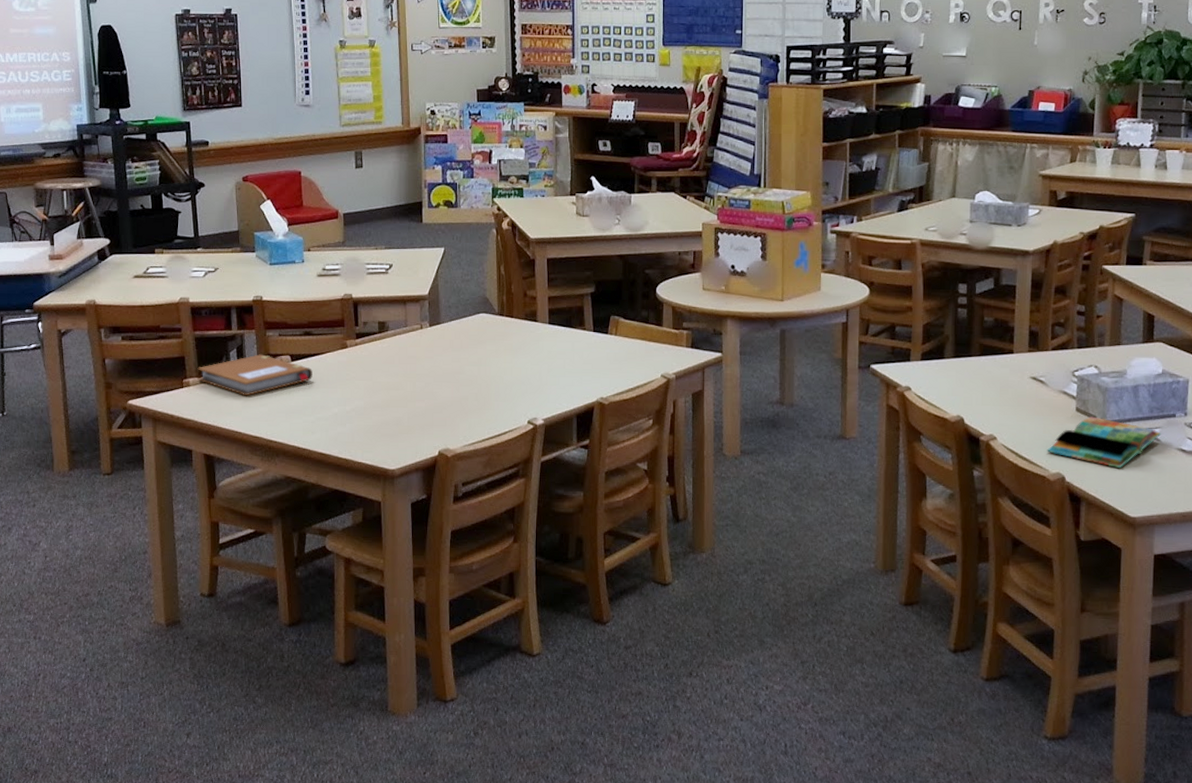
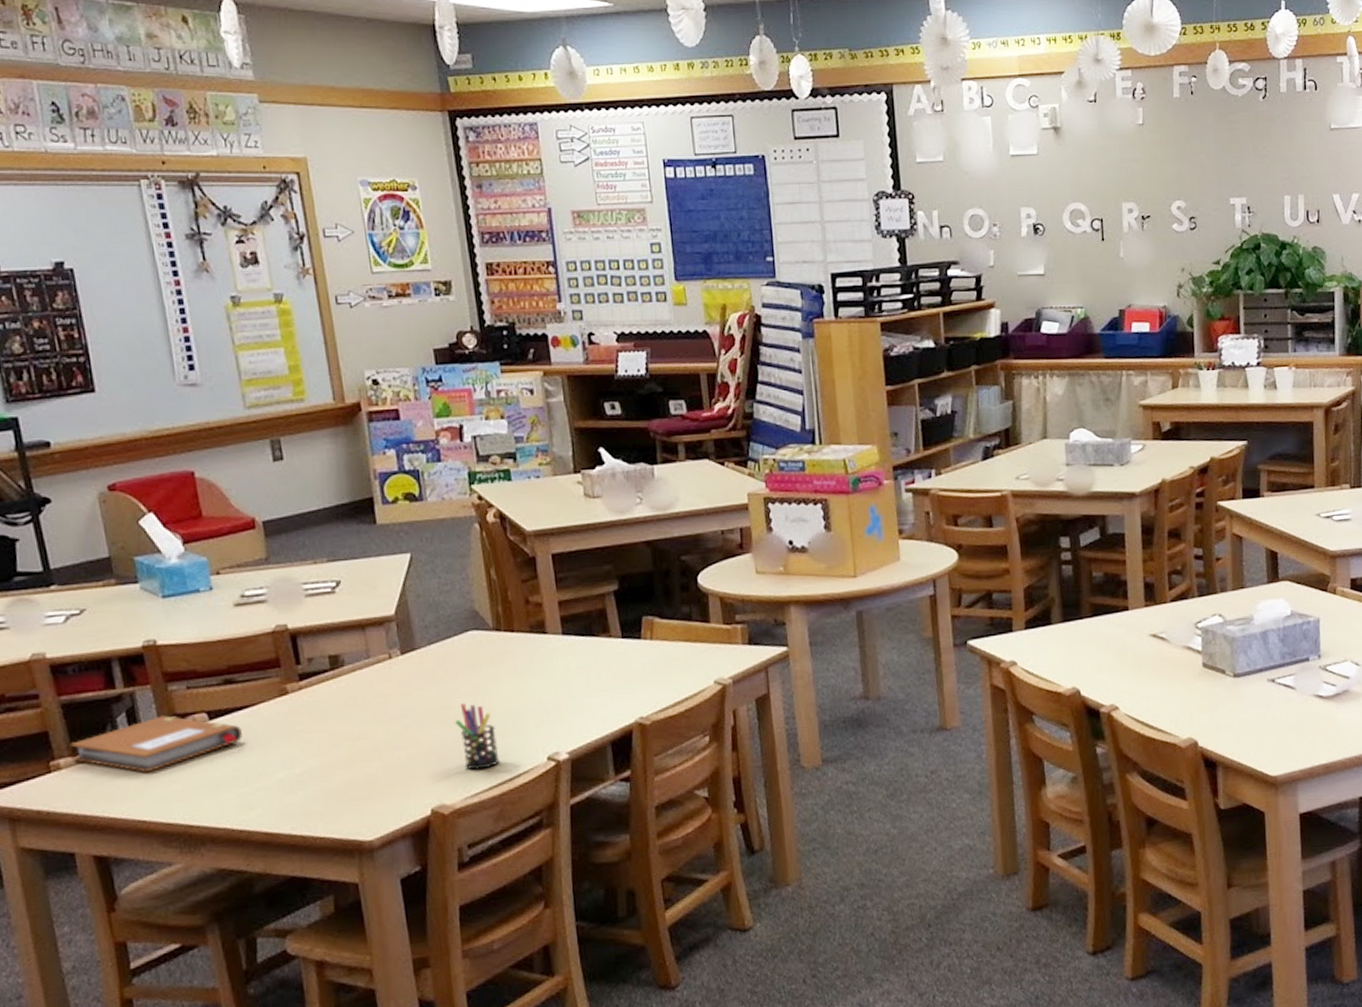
pen holder: none [463,369,492,424] -> present [455,702,500,770]
book: present [1047,416,1162,469] -> none [1175,670,1296,725]

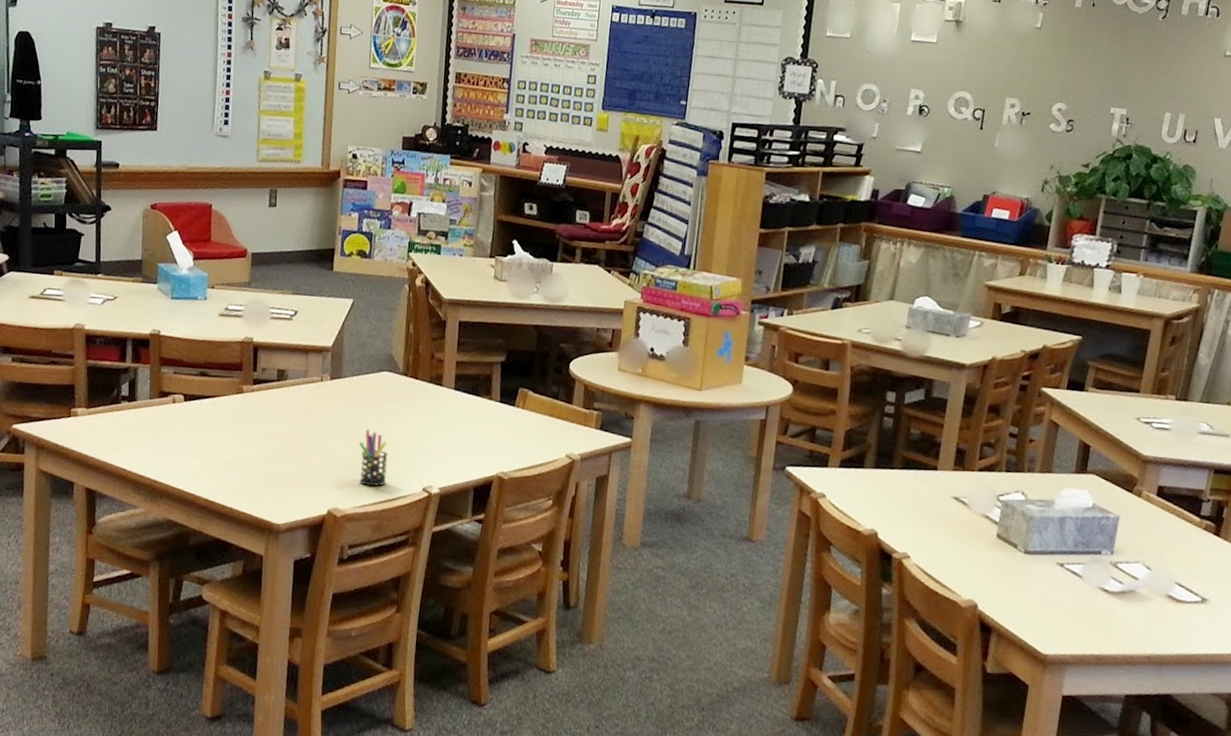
notebook: present [69,715,242,773] -> none [87,390,205,433]

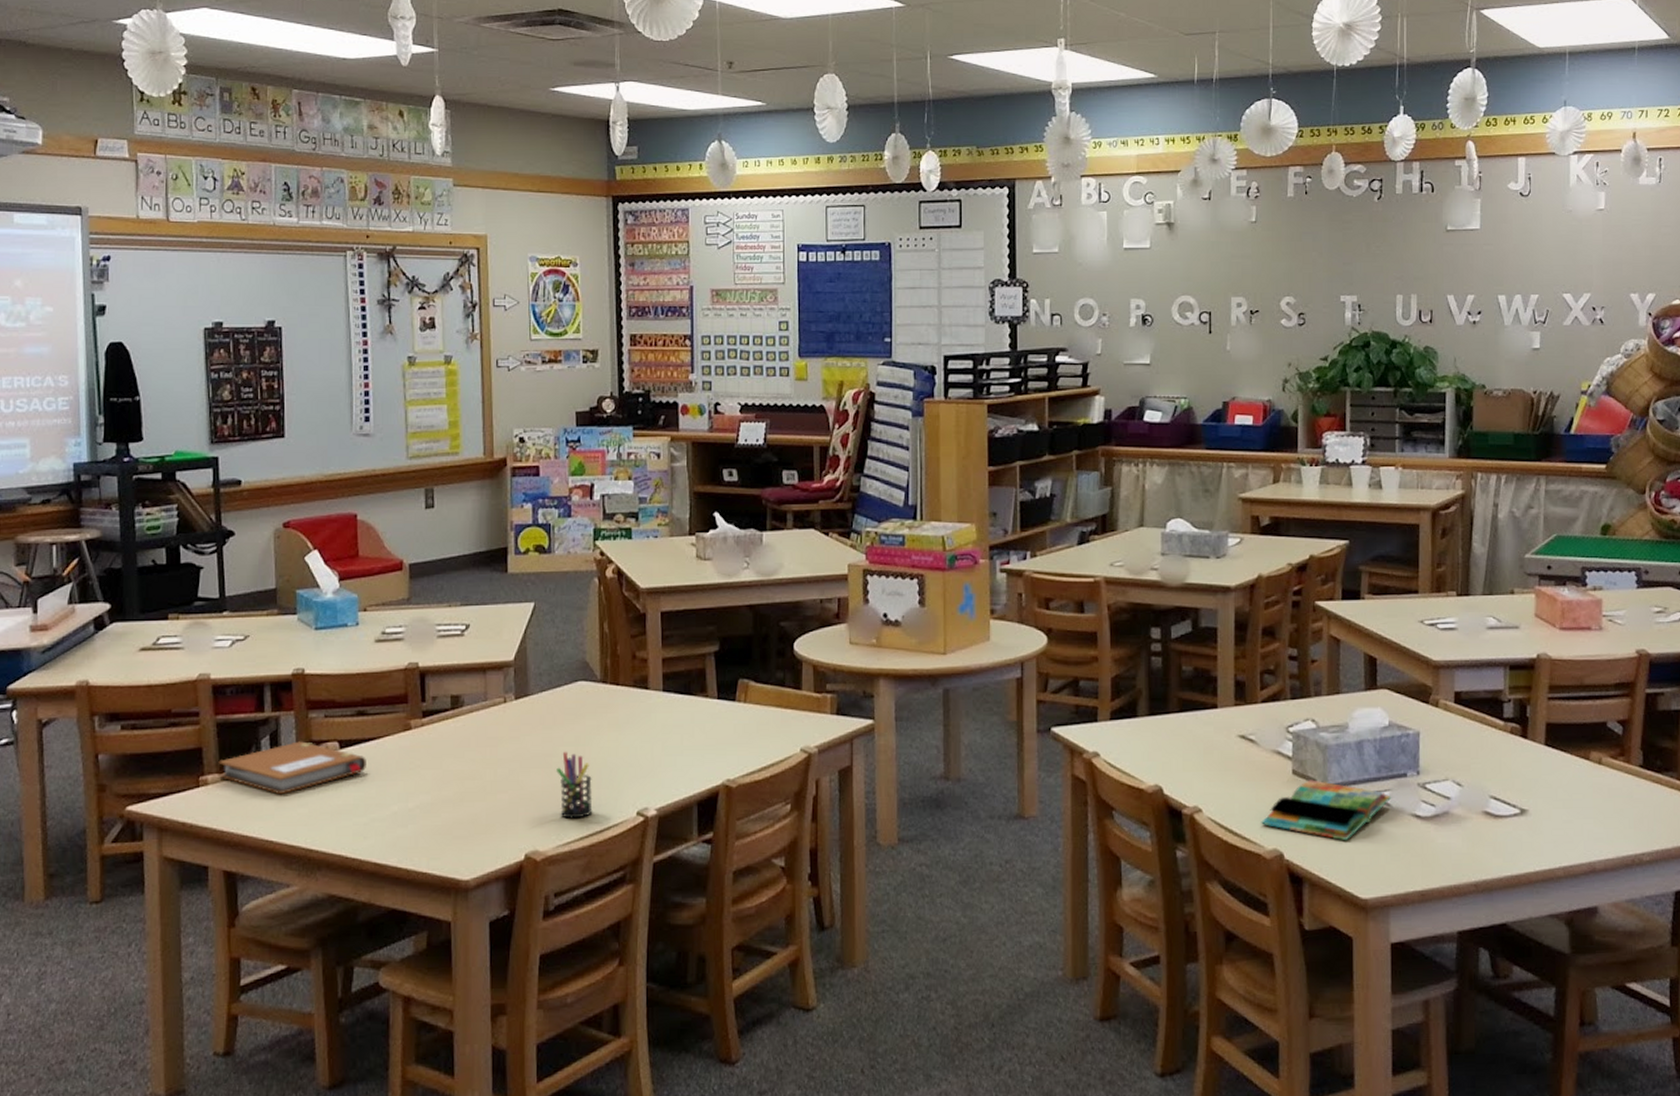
notebook: none [87,390,205,433] -> present [218,741,366,795]
book: none [961,544,1085,603] -> present [1261,780,1392,841]

